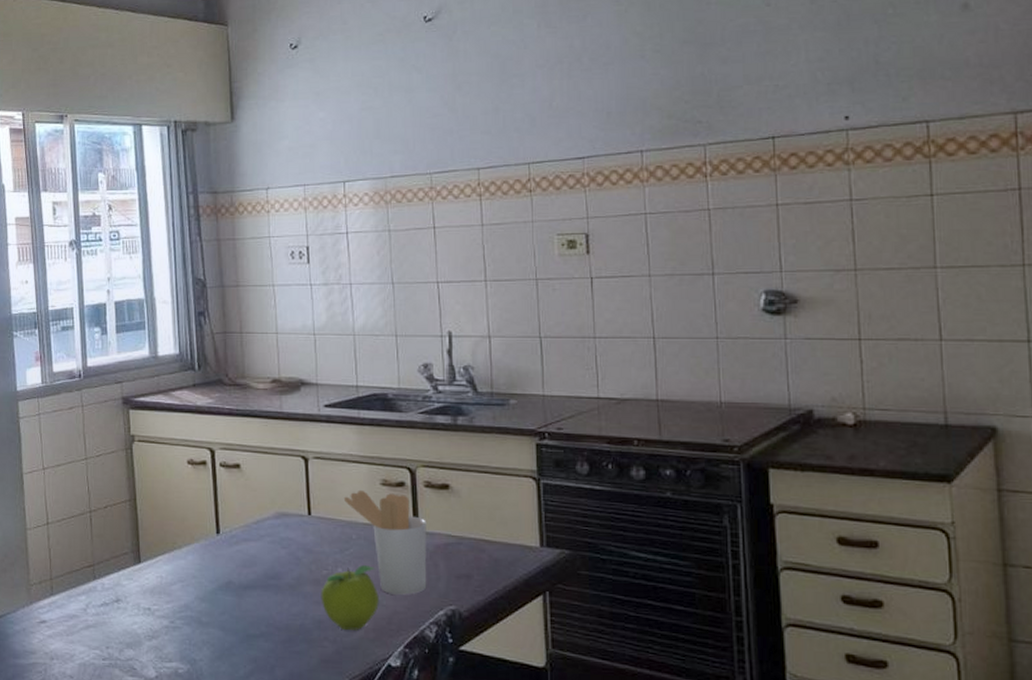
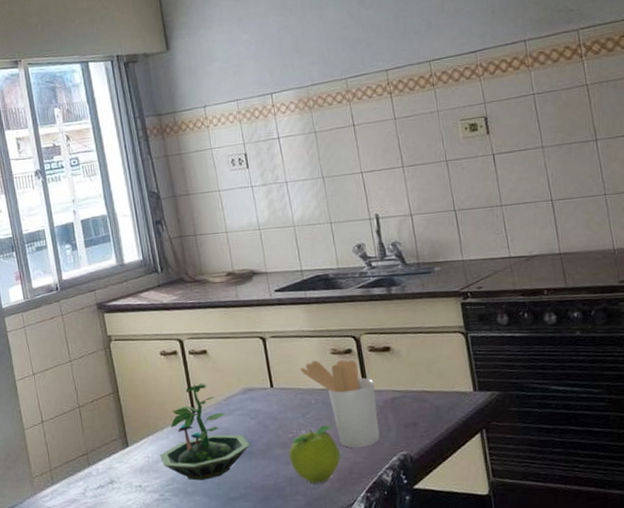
terrarium: none [175,500,278,611] -> present [160,383,250,481]

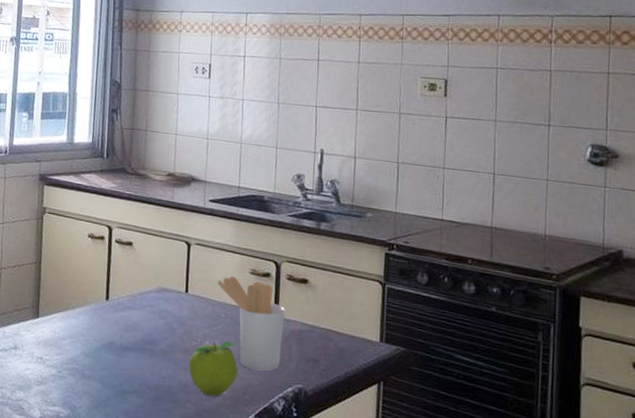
terrarium: present [160,383,250,481] -> none [66,272,154,368]

